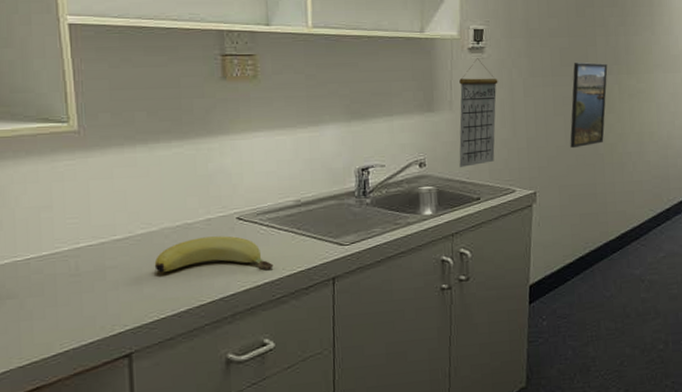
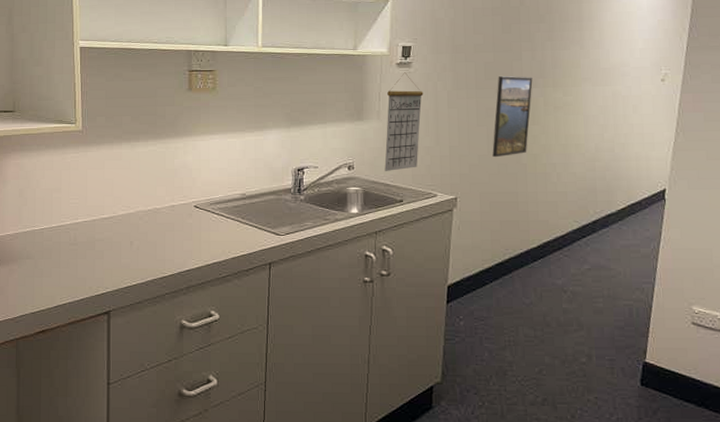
banana: present [154,236,274,273] -> none [130,220,221,251]

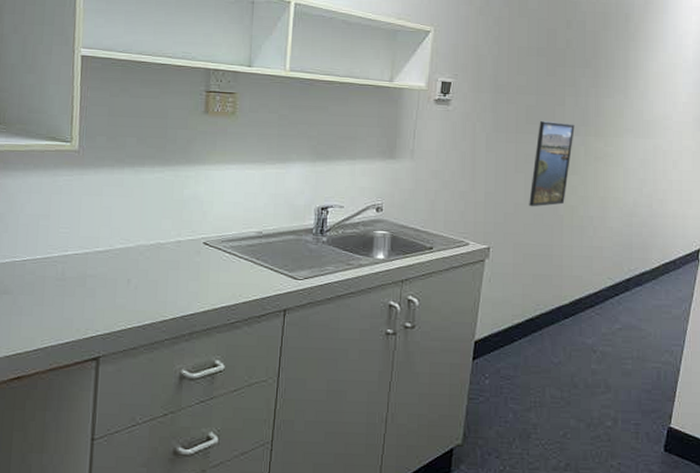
calendar: present [384,72,424,171] -> none [415,110,461,215]

